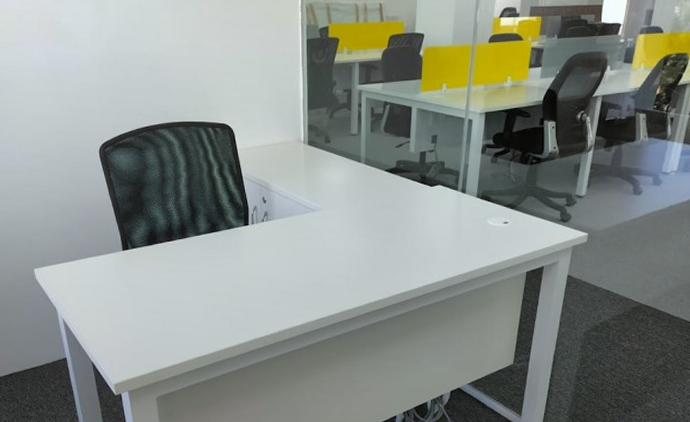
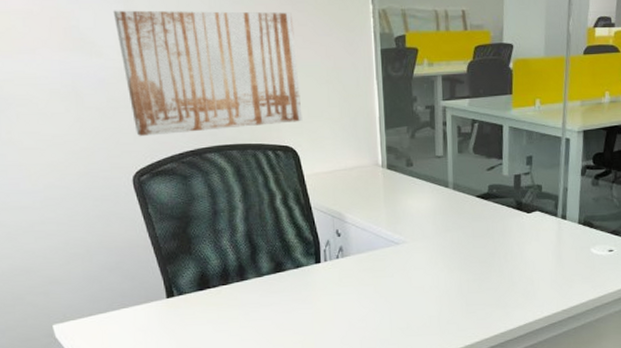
wall art: none [88,7,238,114] -> present [113,10,303,136]

